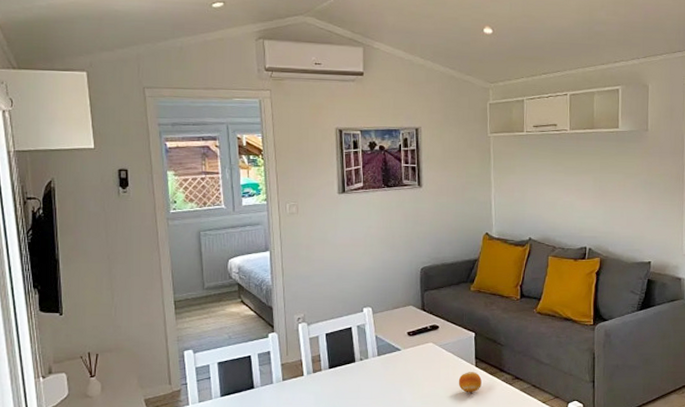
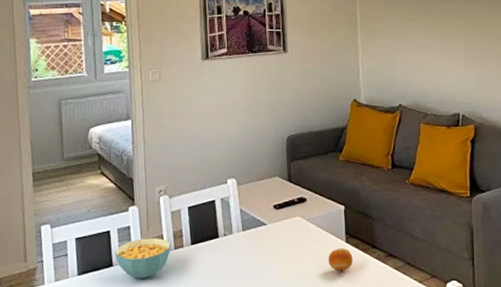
cereal bowl: none [256,362,310,400] -> present [115,238,171,279]

